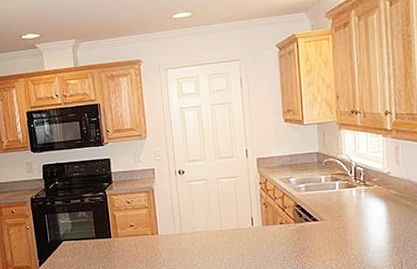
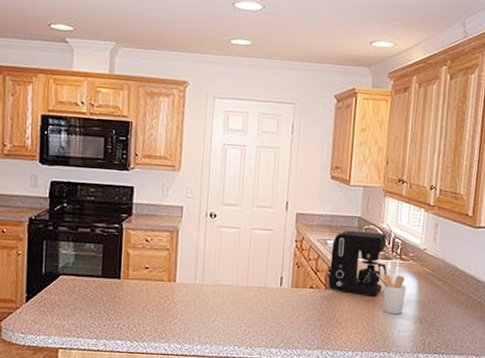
coffee maker: none [295,163,353,224] -> present [328,230,387,297]
utensil holder: none [342,201,375,238] -> present [376,272,406,315]

